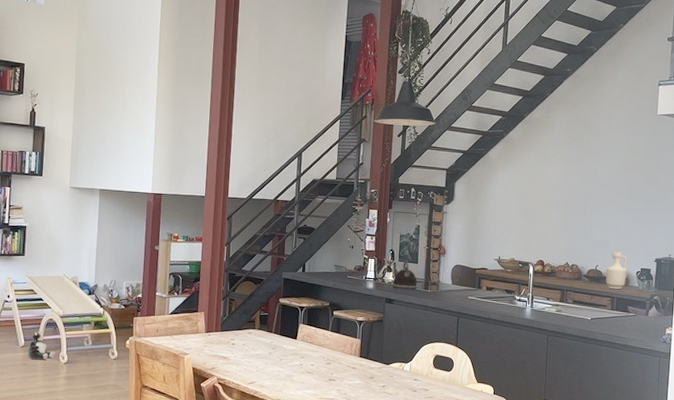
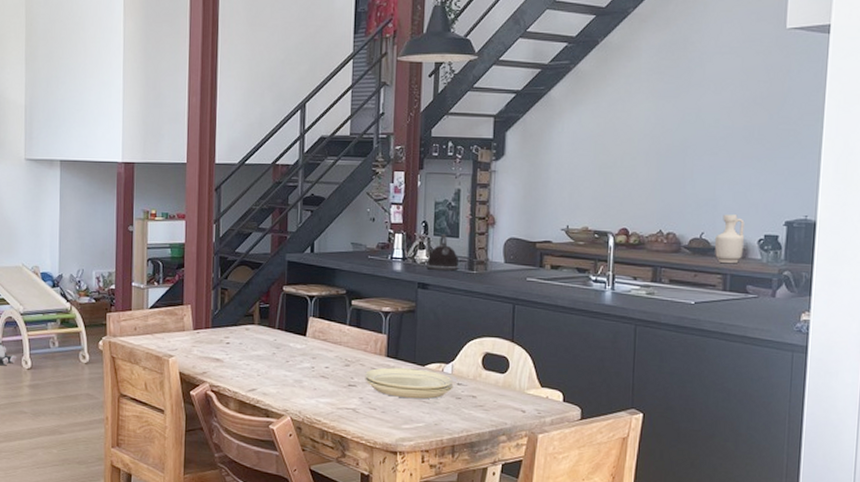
plate: none [342,366,411,392] -> present [365,367,454,400]

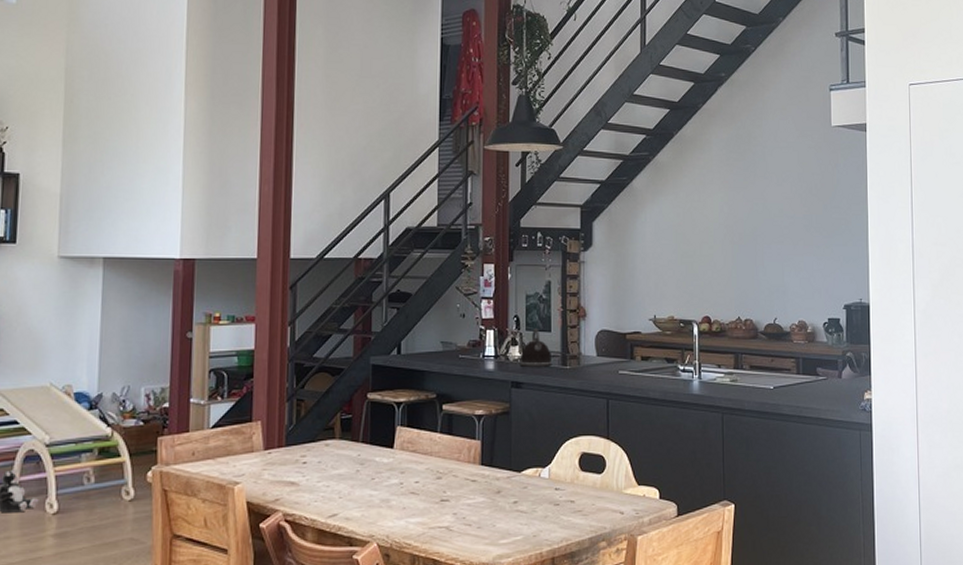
plate: present [365,367,454,400] -> none [458,476,551,510]
ceramic jug: present [714,214,745,264] -> none [786,300,811,348]

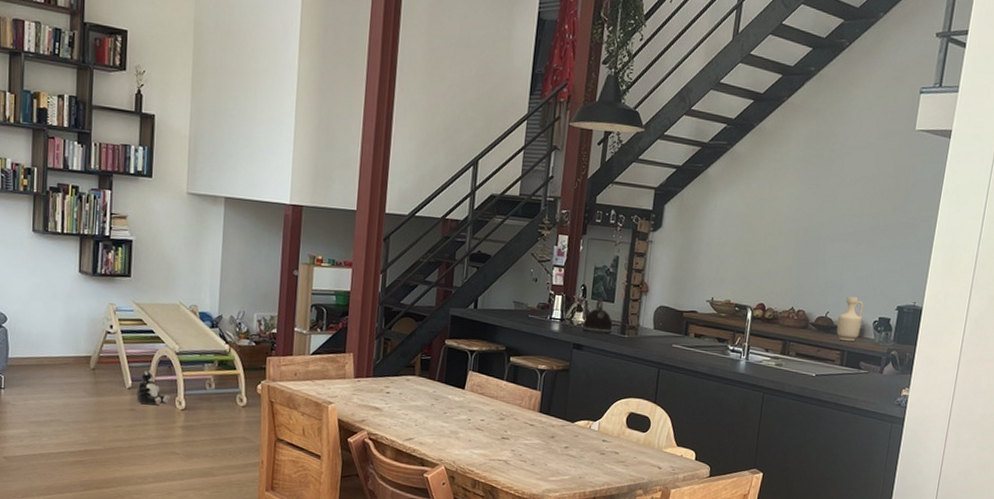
ceramic jug: none [786,300,811,348] -> present [836,296,864,342]

